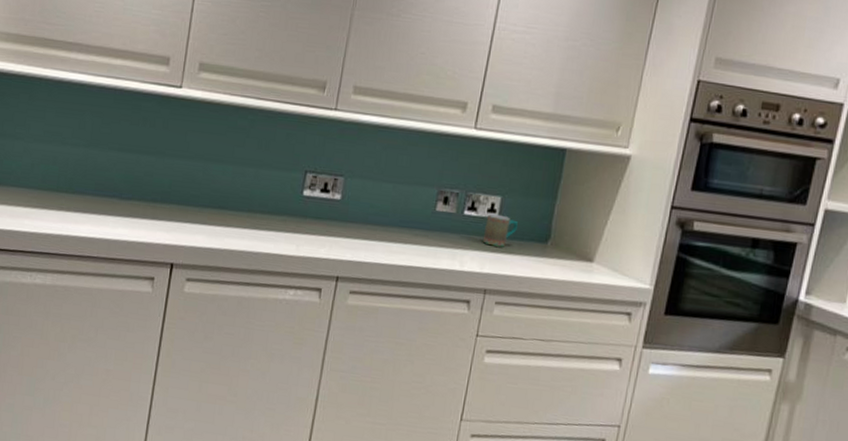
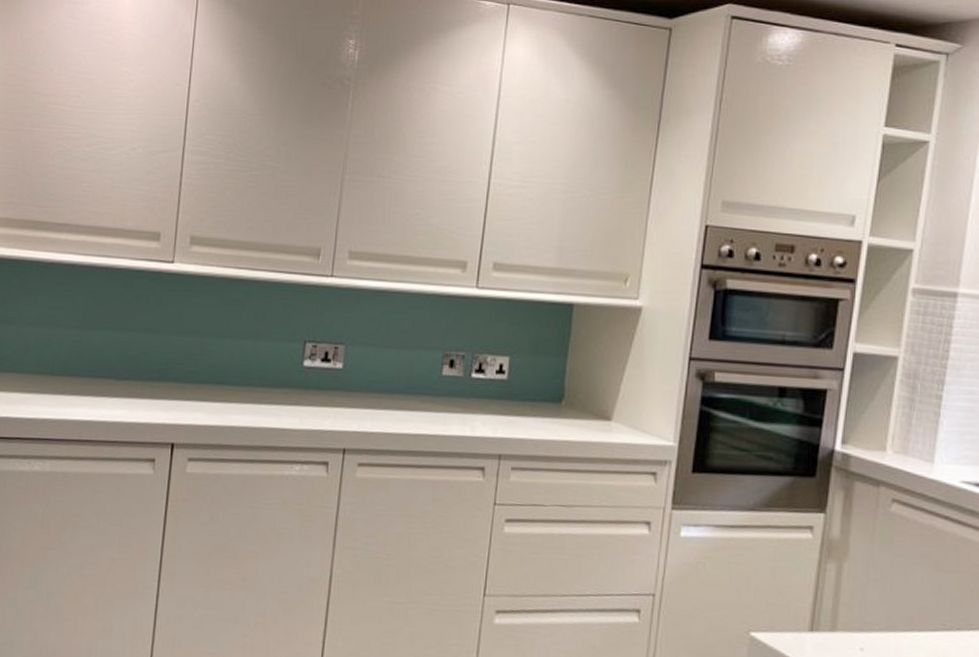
mug: present [482,213,518,247] -> none [493,375,529,410]

